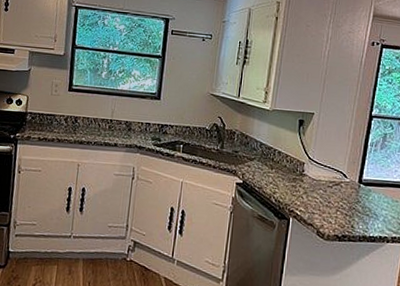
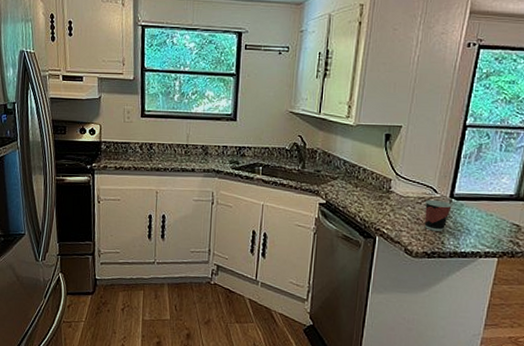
cup: none [335,184,361,215] -> present [424,199,452,231]

